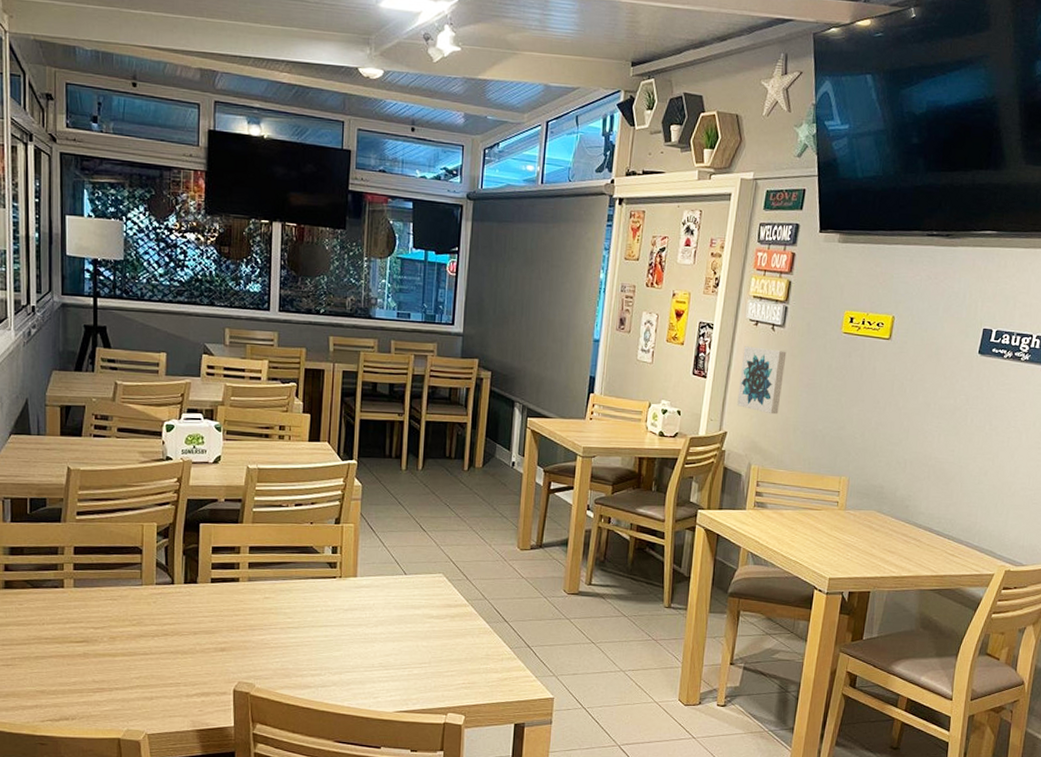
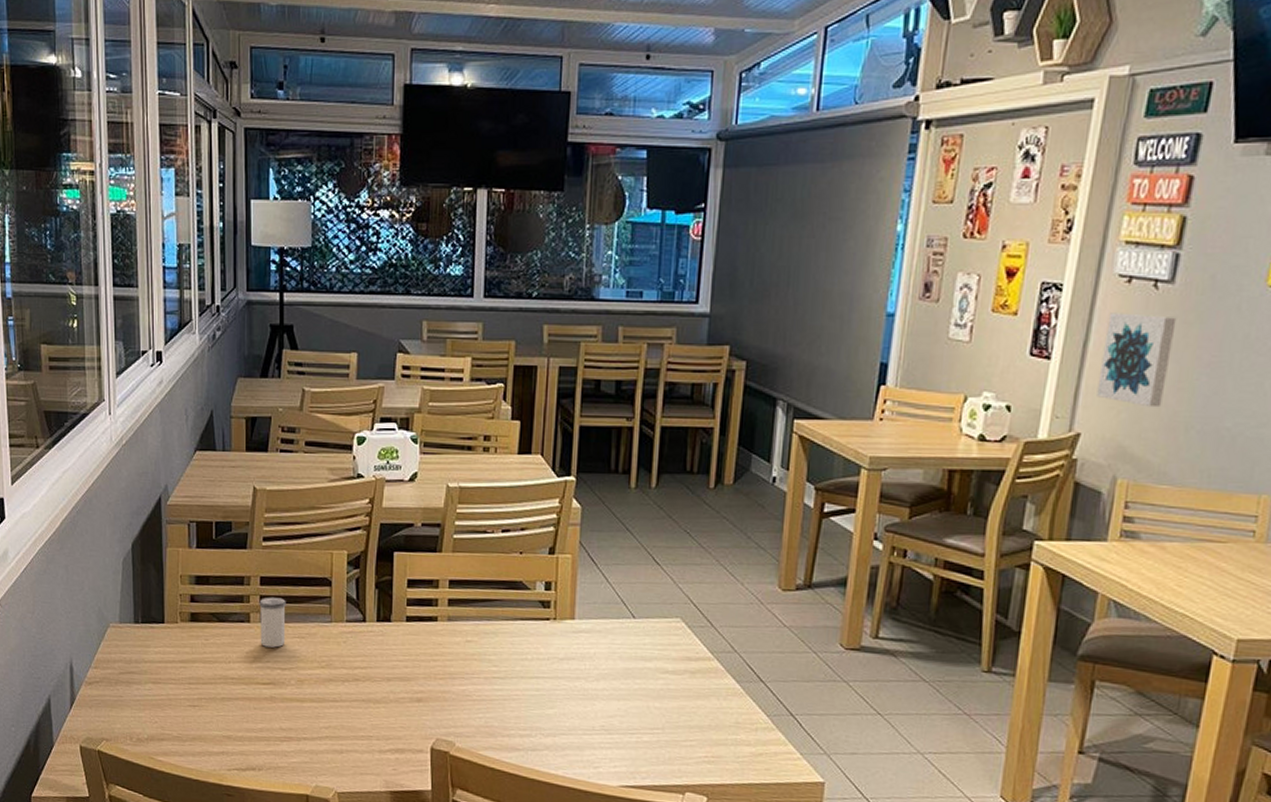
salt shaker: none [73,564,99,610] -> present [259,597,286,648]

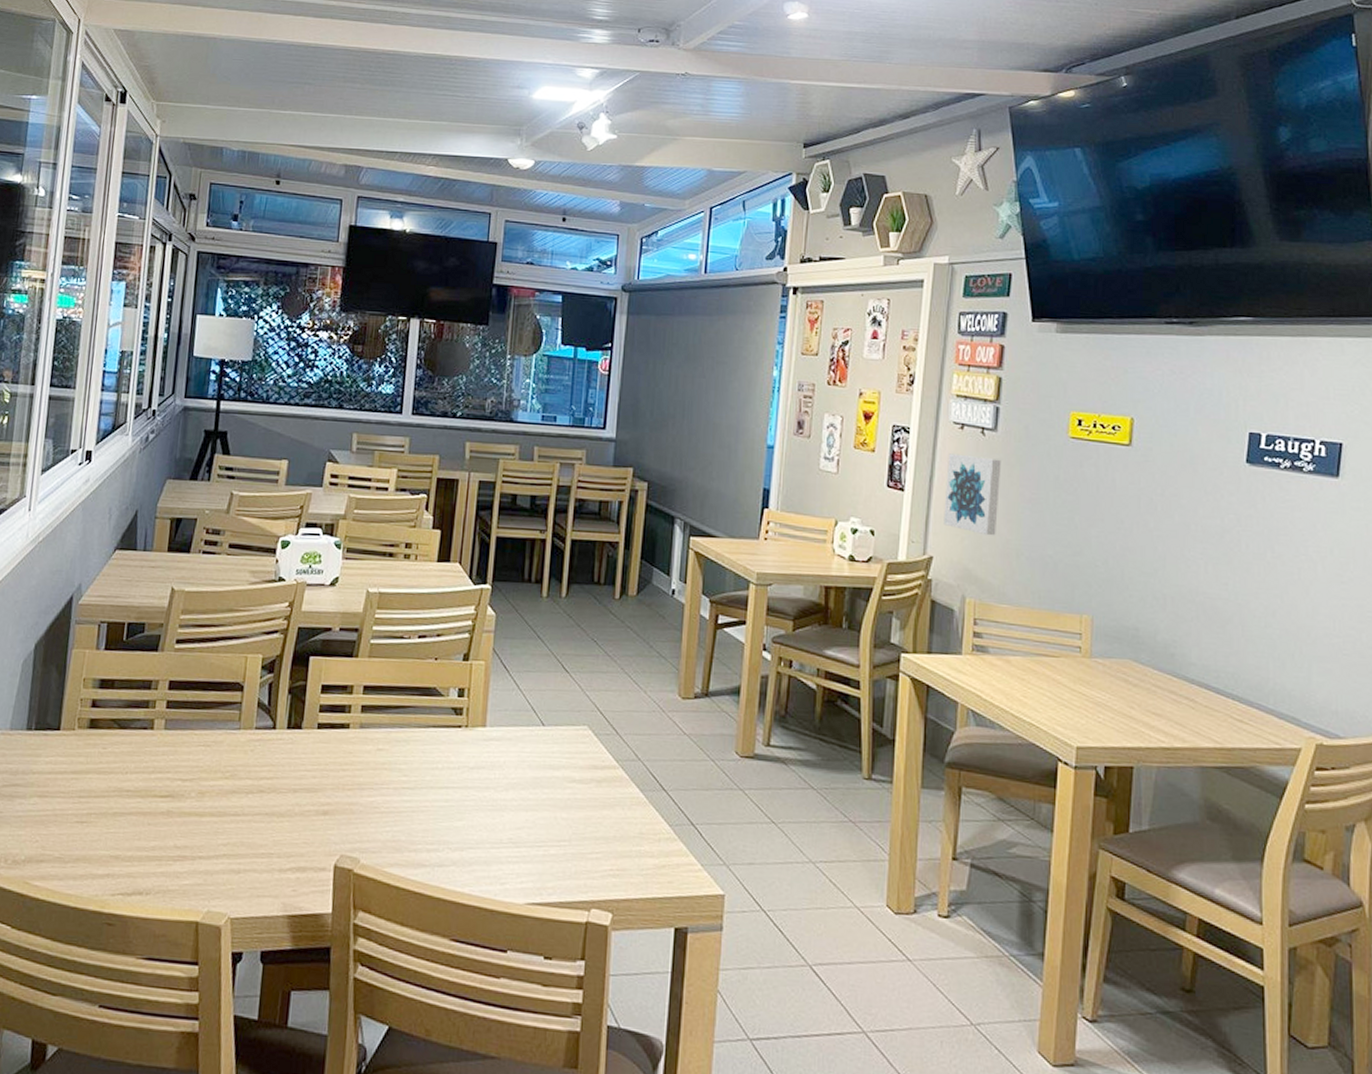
salt shaker: present [259,597,286,648] -> none [162,702,194,757]

